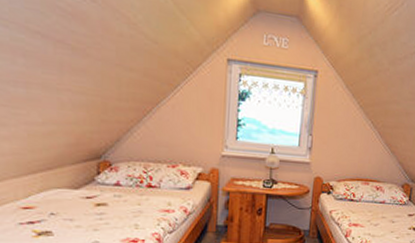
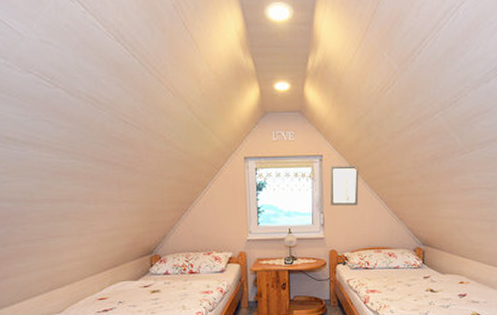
wall art: none [321,84,356,133] -> present [330,166,359,206]

